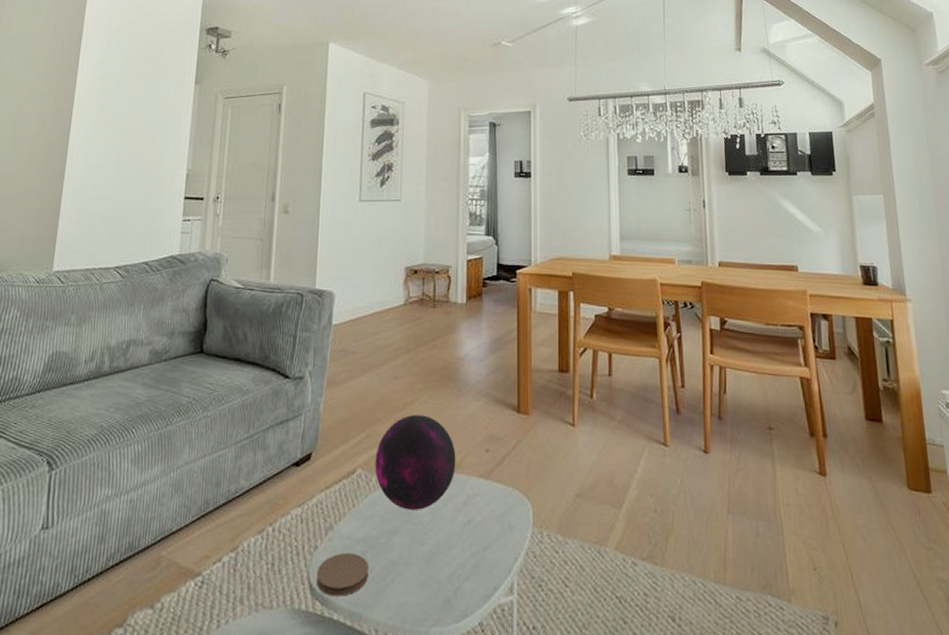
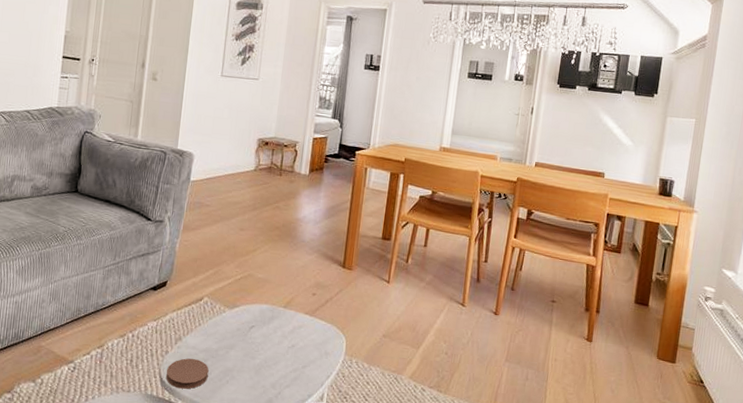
decorative orb: present [375,415,456,510] -> none [219,260,288,333]

